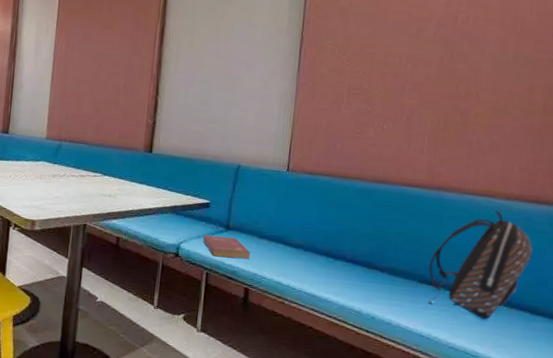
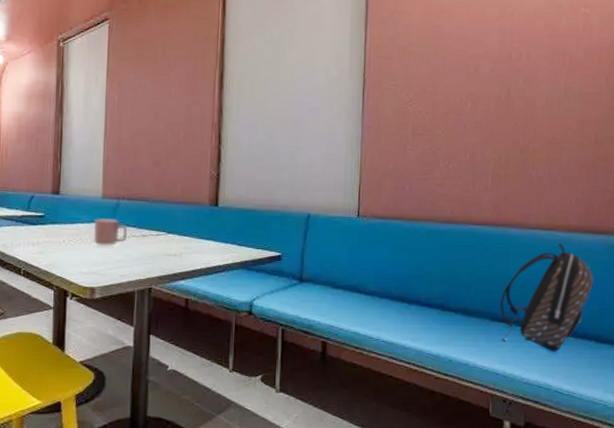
mug: none [36,157,68,184] -> present [93,218,128,246]
book: present [202,234,250,259] -> none [276,289,326,312]

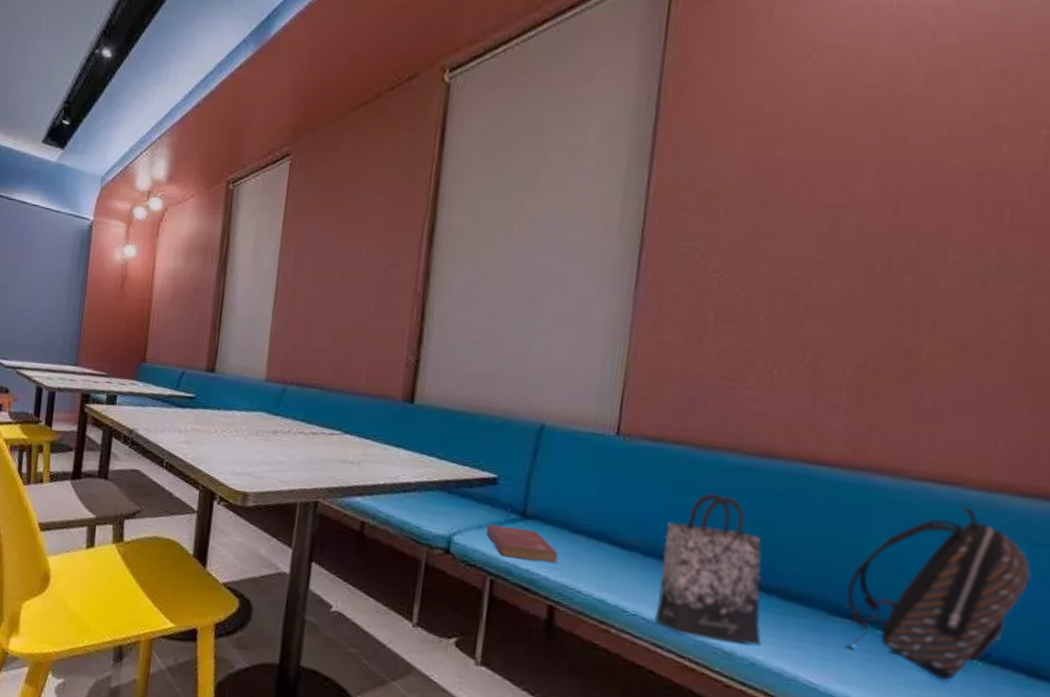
mug: present [93,218,128,246] -> none [250,406,294,443]
book: none [276,289,326,312] -> present [485,523,558,563]
shopping bag: none [390,250,454,348] -> present [654,493,762,647]

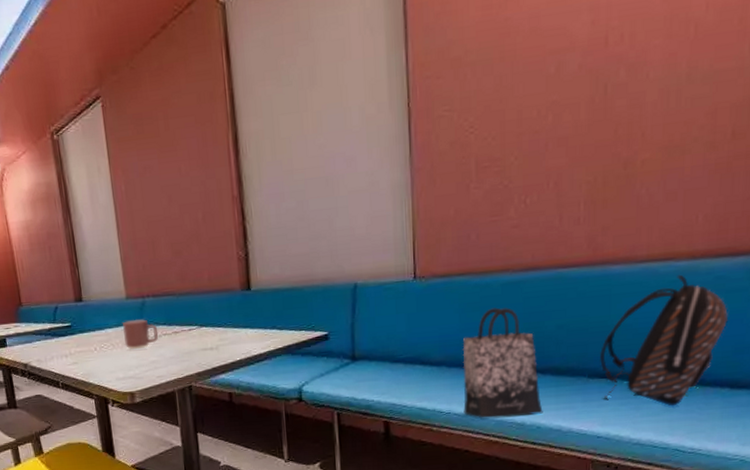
mug: none [250,406,294,443] -> present [121,319,158,349]
book: present [485,523,558,563] -> none [326,368,385,394]

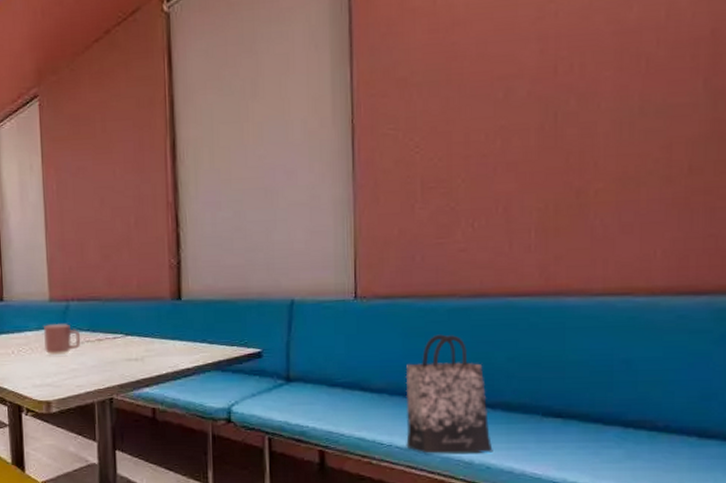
backpack: present [600,274,729,407] -> none [555,310,694,454]

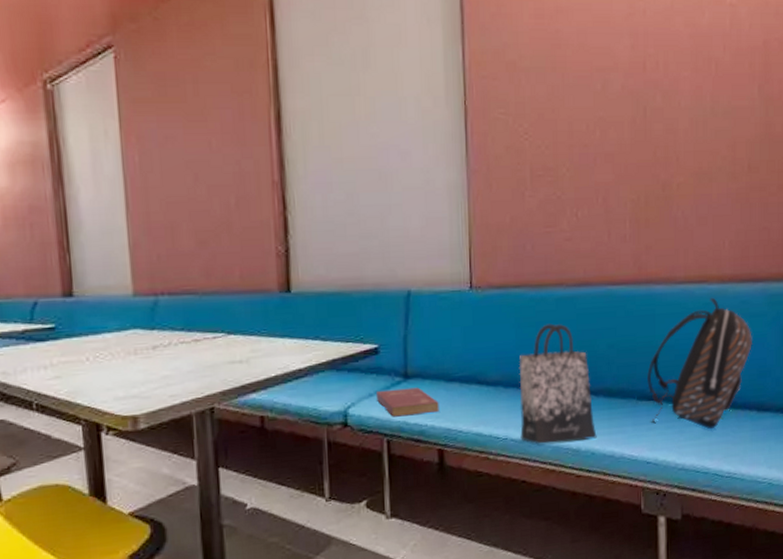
mug: present [43,324,81,355] -> none [125,322,174,360]
book: none [258,390,321,417] -> present [375,387,439,417]
backpack: none [555,310,694,454] -> present [647,297,753,430]

